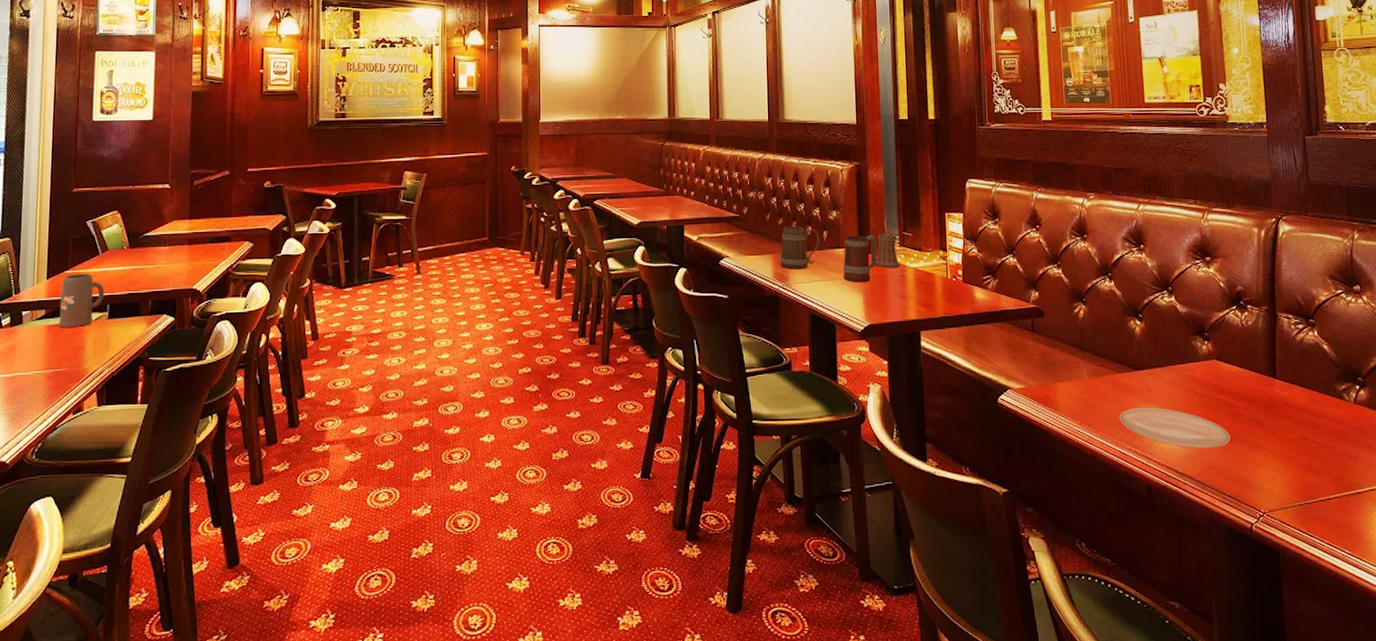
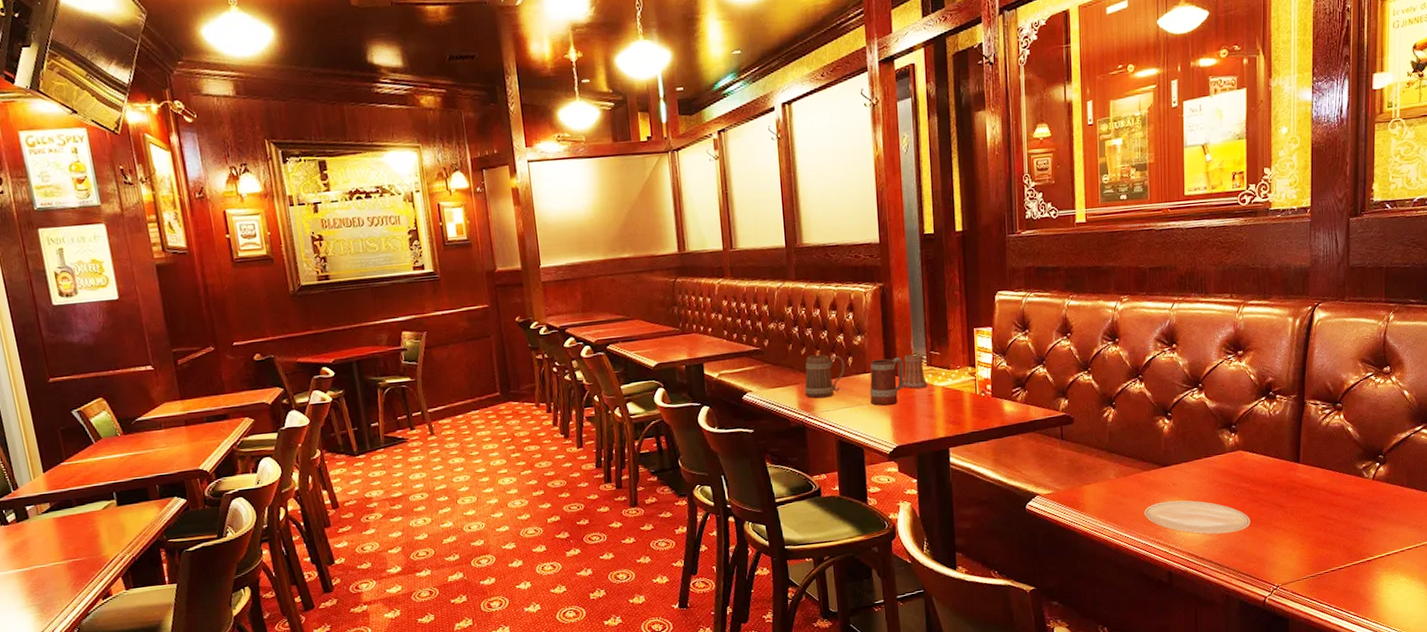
beer mug: present [58,273,105,329] -> none [60,463,108,520]

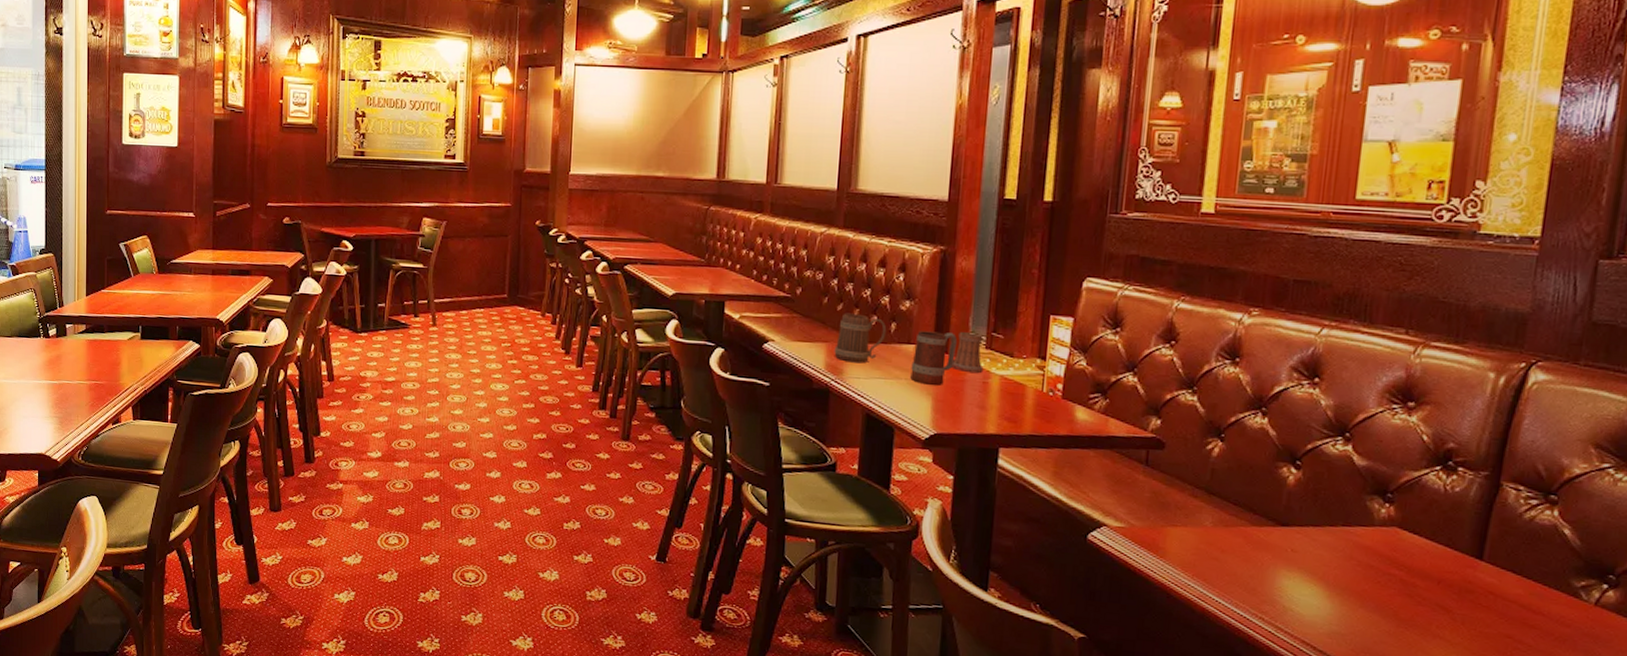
plate: present [1144,500,1251,535] -> none [1247,568,1399,630]

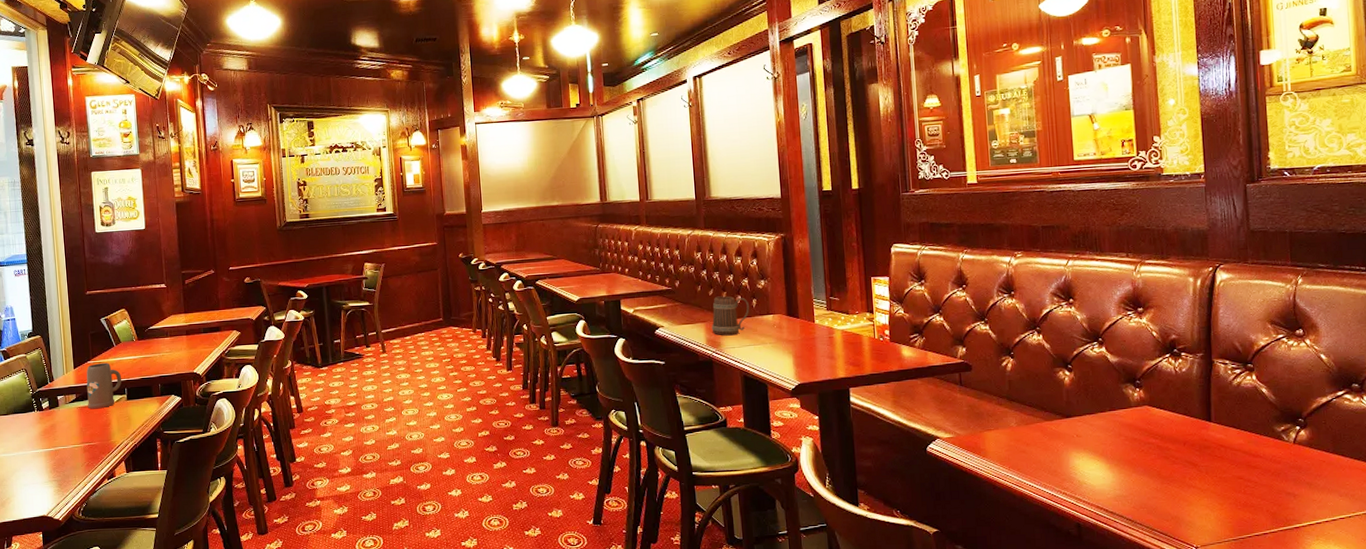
beer mug: none [97,293,137,345] -> present [86,362,122,409]
beer mug: present [910,331,958,387] -> none [772,301,806,346]
beer mug: present [951,331,984,374] -> none [803,298,828,332]

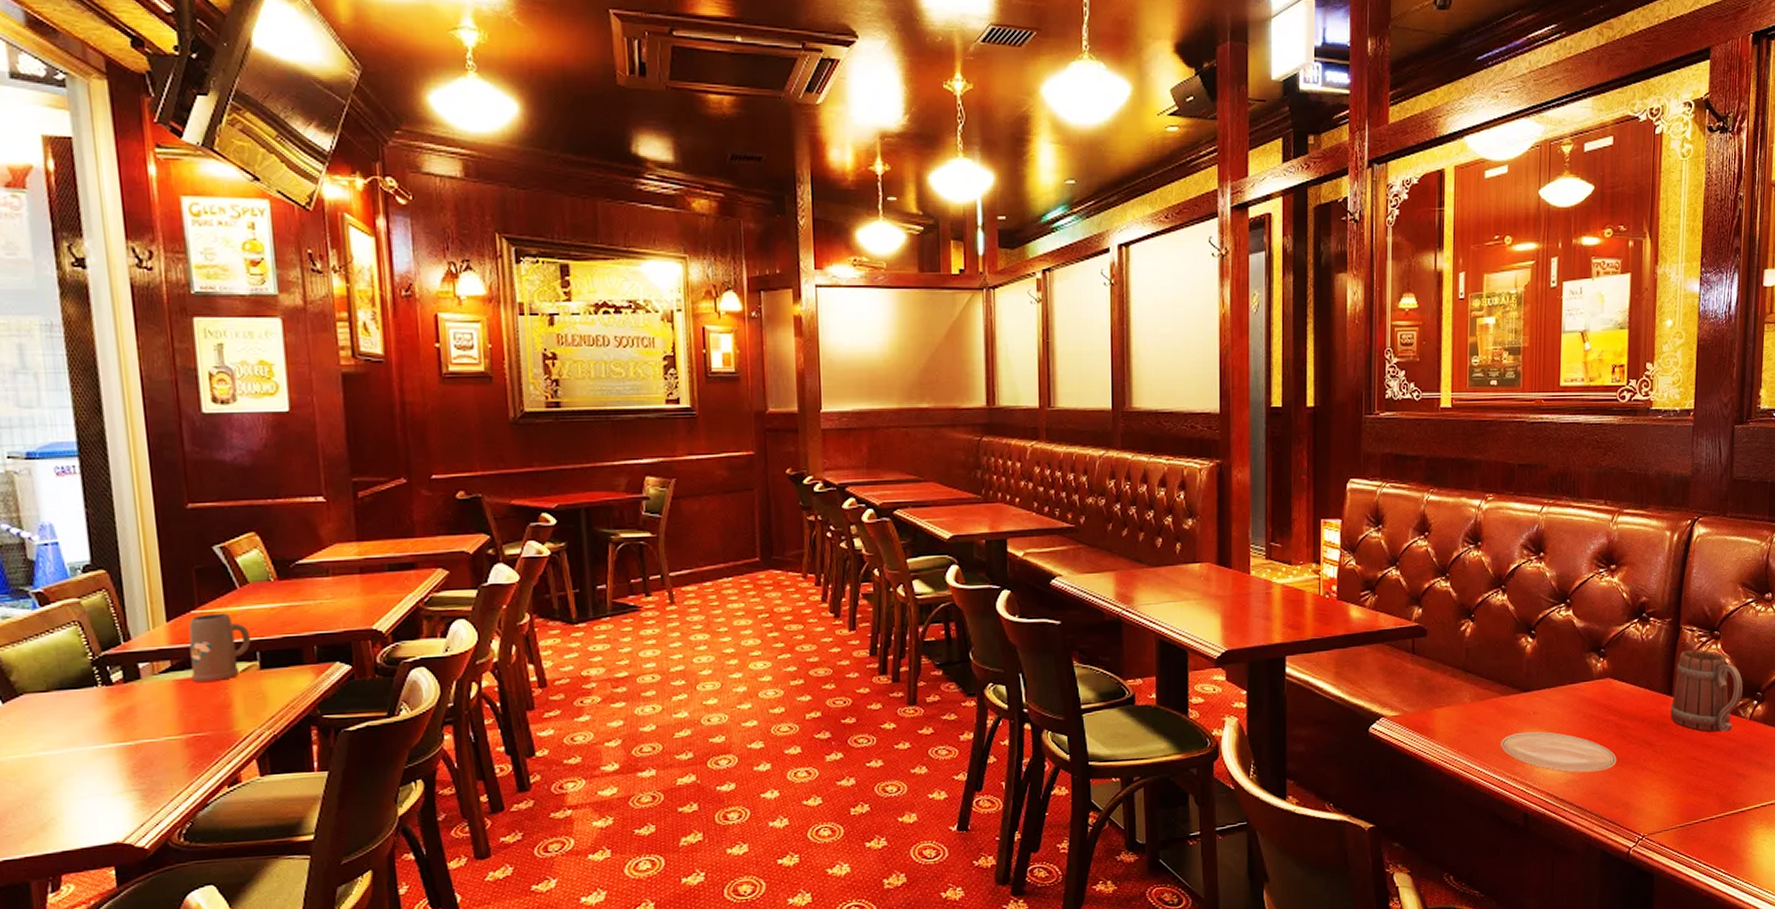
beer mug: present [711,296,750,336] -> none [1123,537,1172,589]
plate: none [1048,452,1162,490] -> present [1501,731,1617,774]
beer mug: none [1211,381,1283,455] -> present [1670,650,1743,732]

